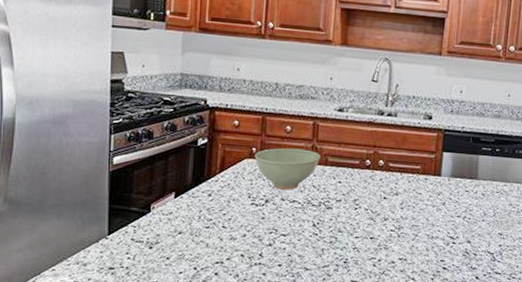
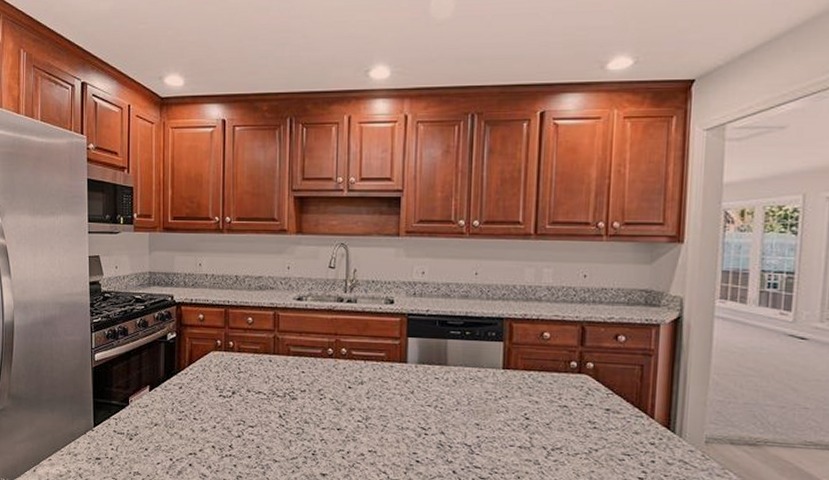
bowl: present [255,148,321,190] -> none [220,339,283,381]

